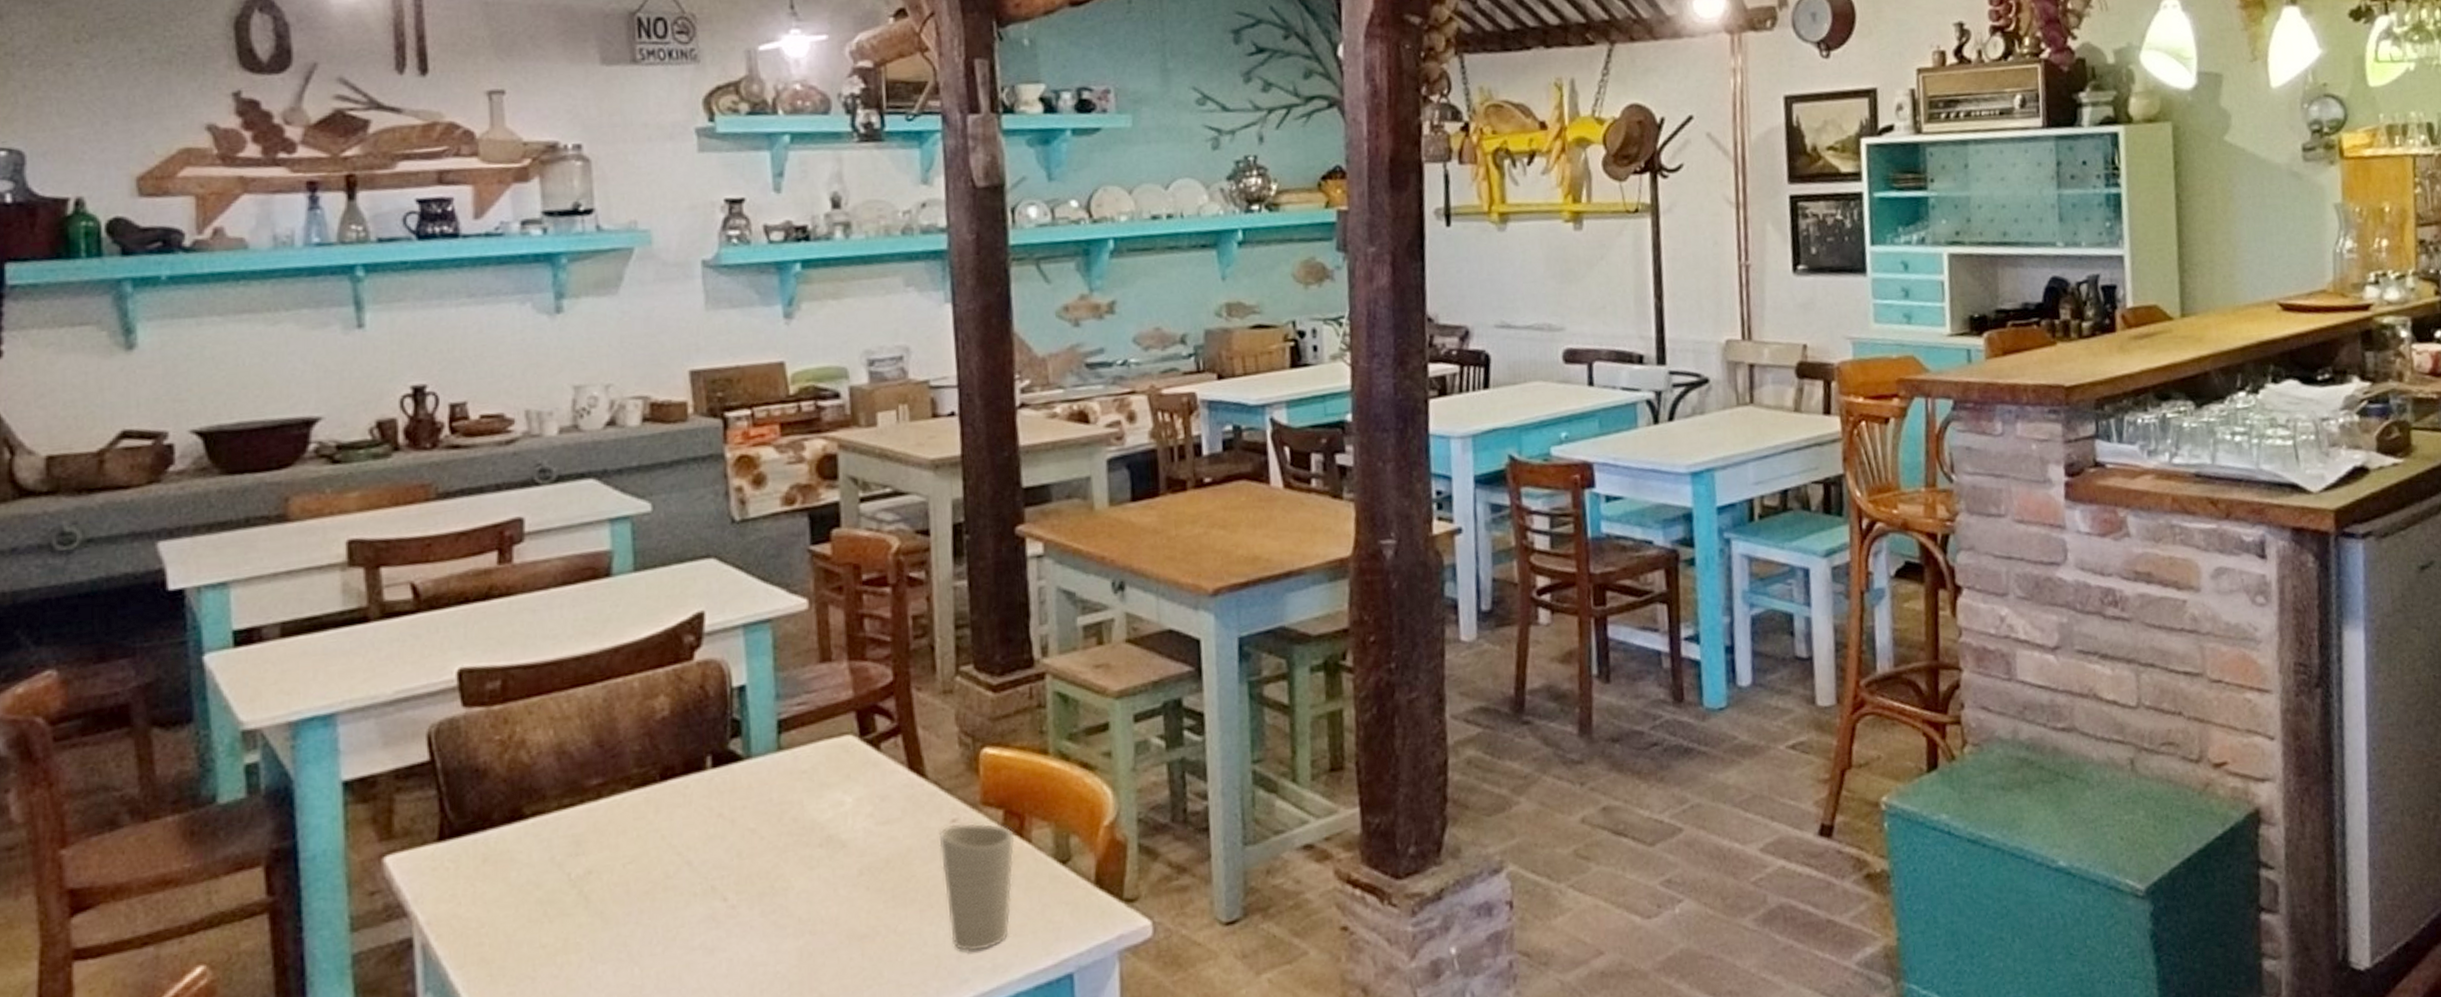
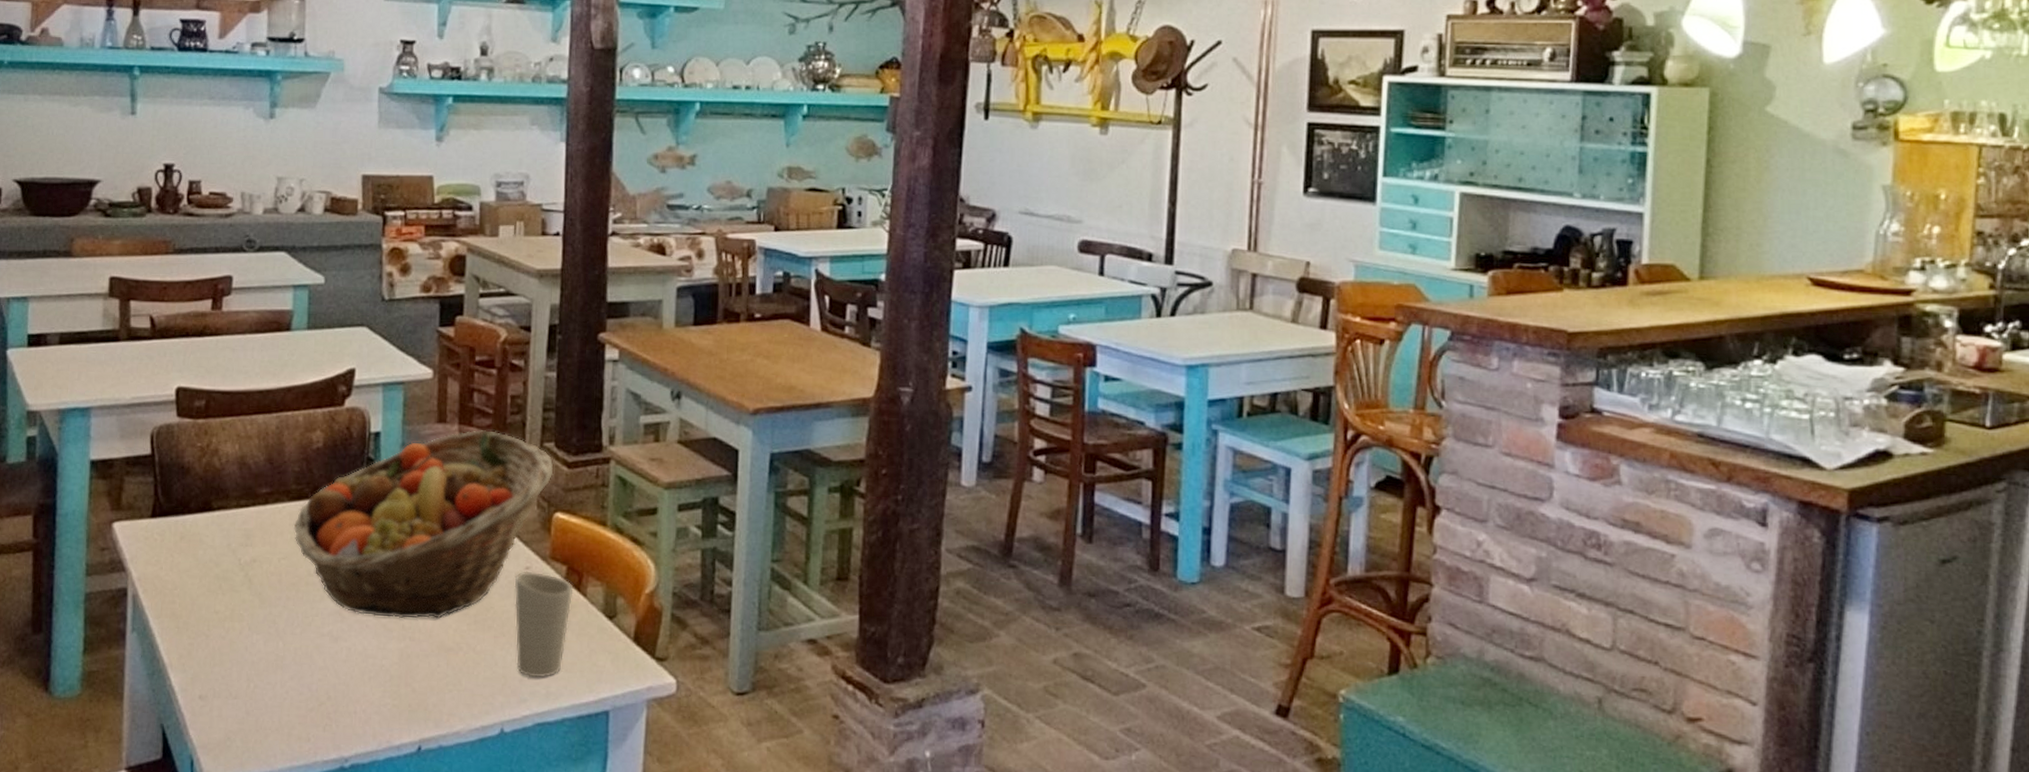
fruit basket: none [639,661,976,914] -> present [293,430,554,619]

